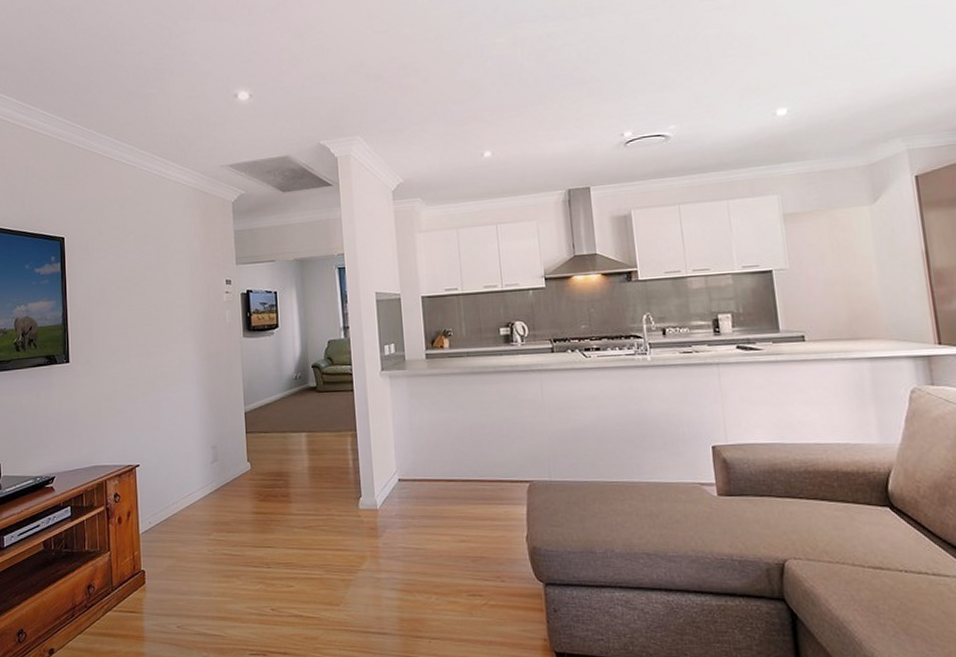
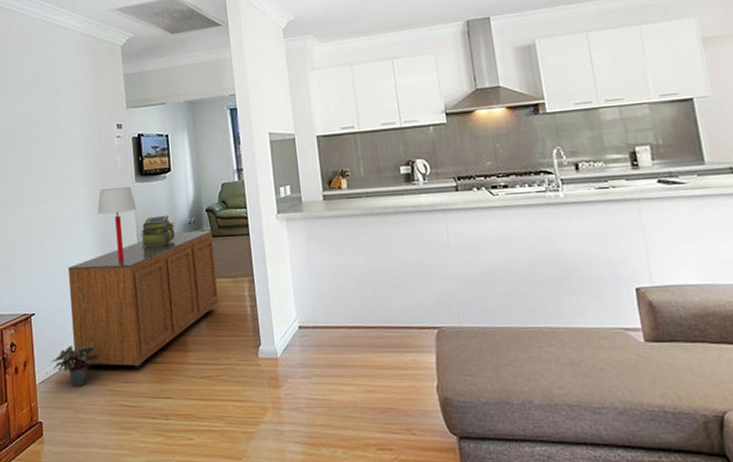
potted plant: none [154,494,204,537] -> present [50,343,100,387]
sideboard: none [173,385,323,518] -> present [67,230,220,368]
table lamp: none [204,341,244,414] -> present [97,186,137,261]
stack of books: none [247,370,281,402] -> present [141,215,175,248]

